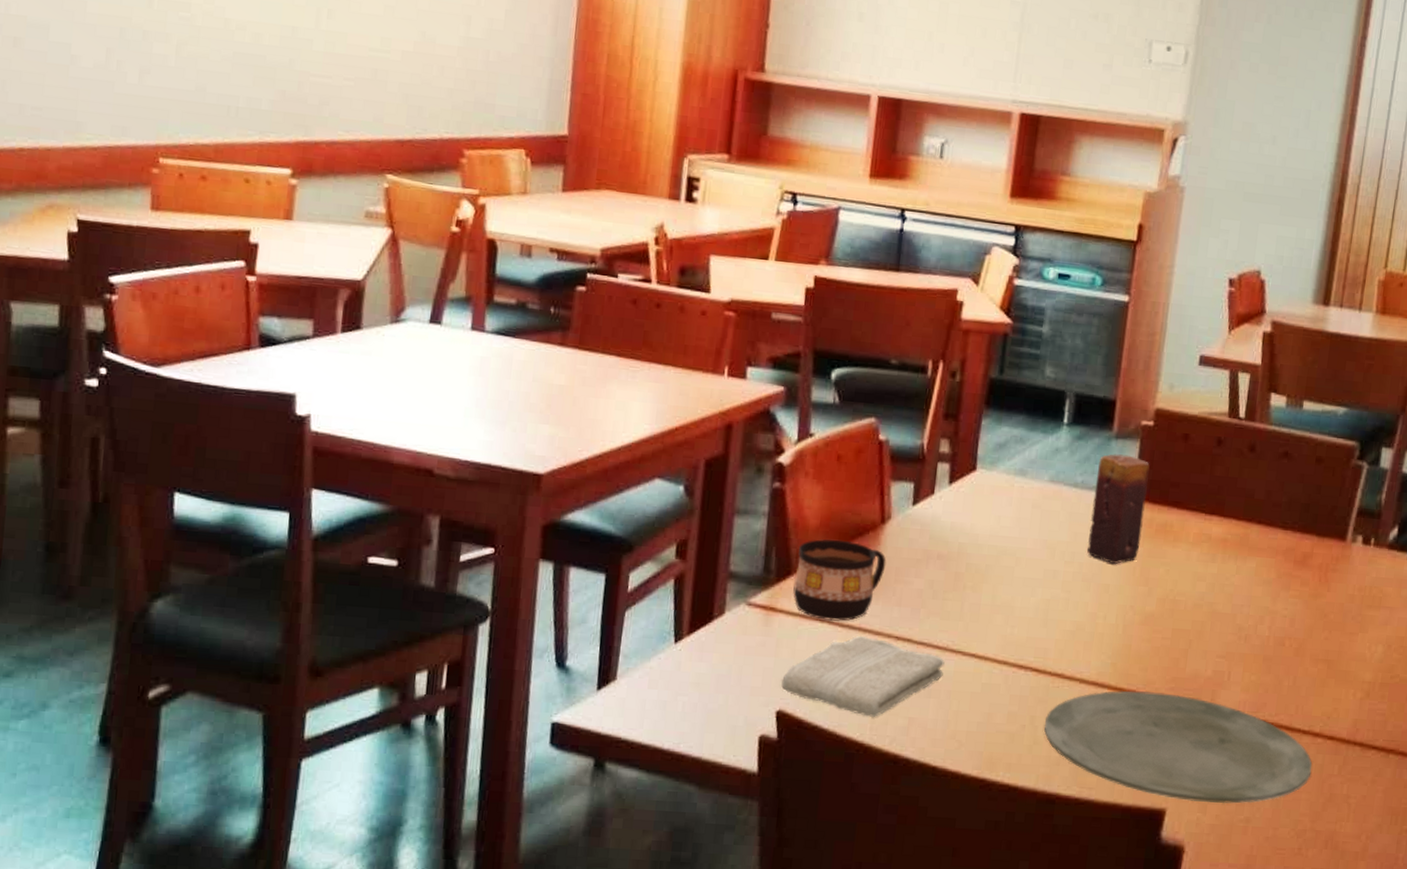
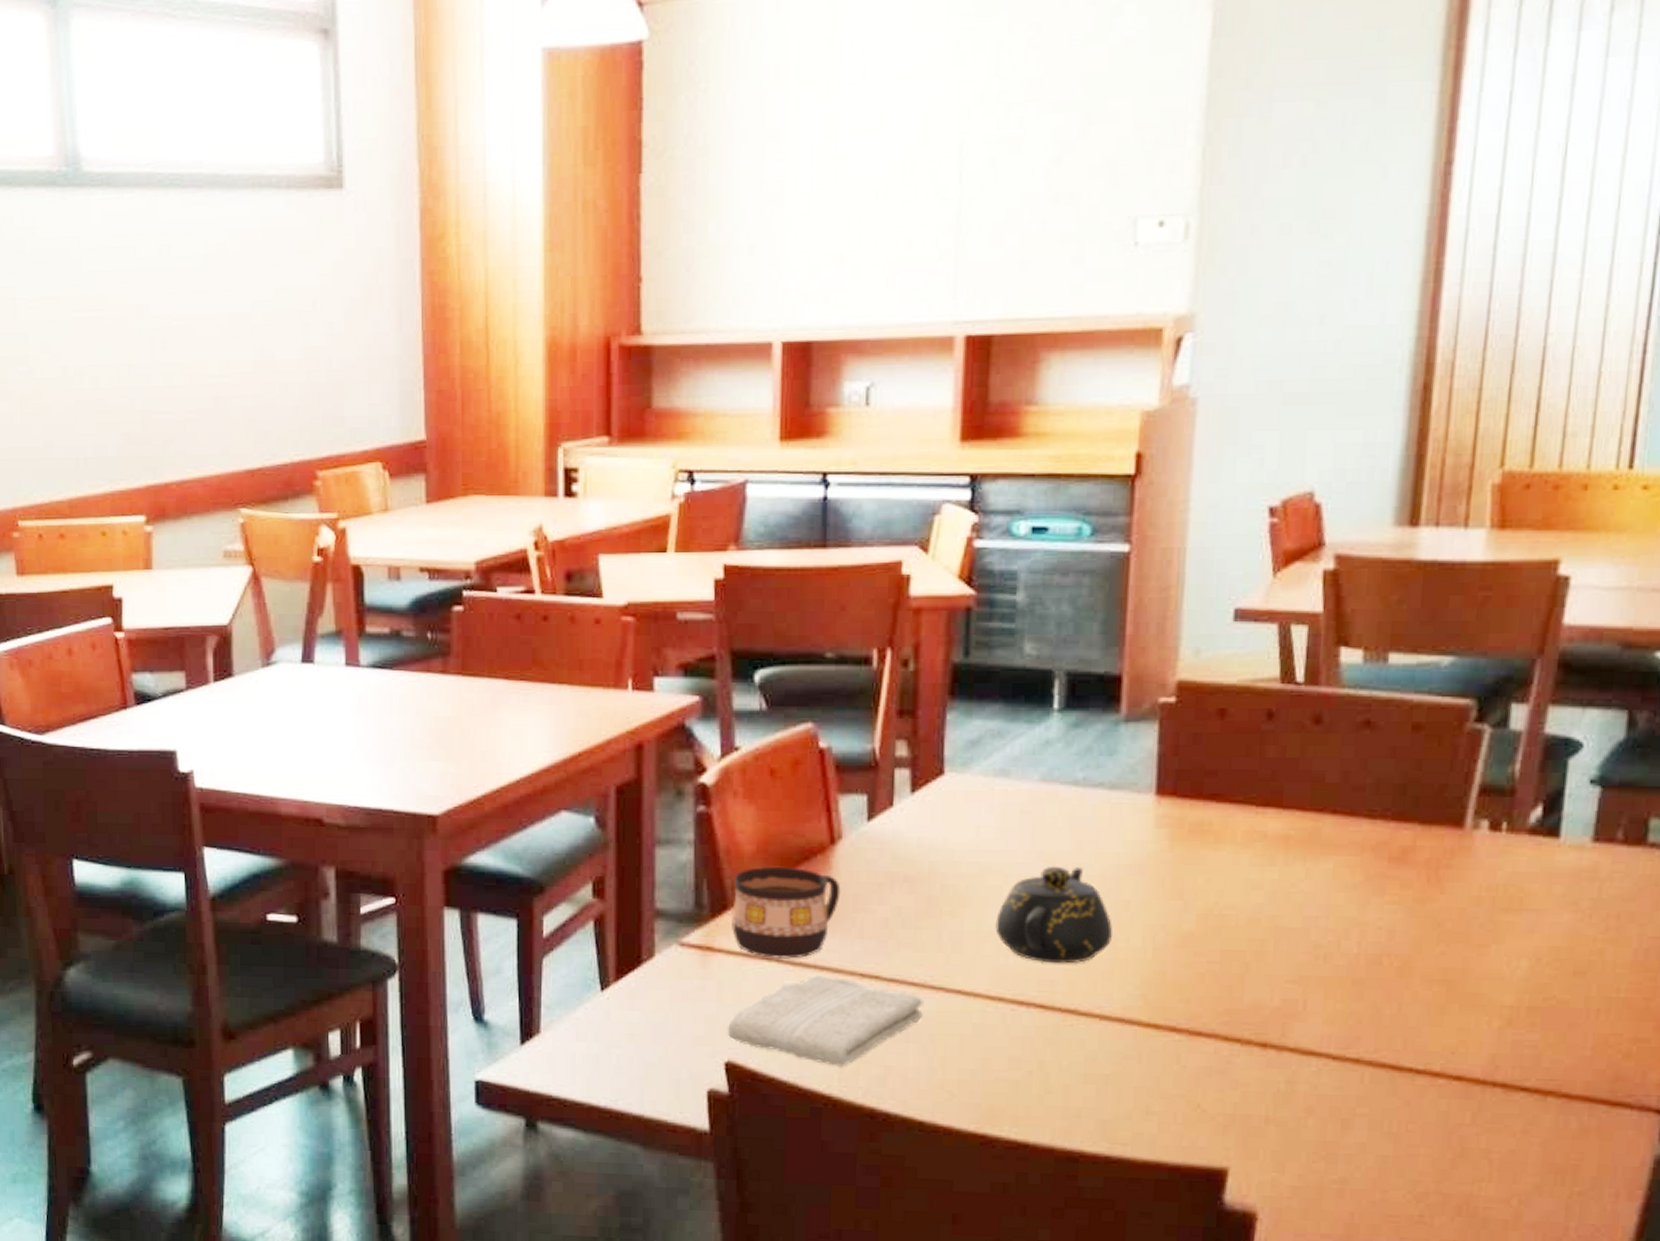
teapot: none [1005,553,1095,635] -> present [995,867,1112,964]
plate: present [1044,691,1312,804] -> none [1058,1027,1433,1162]
candle: present [1087,454,1150,564] -> none [1098,741,1174,875]

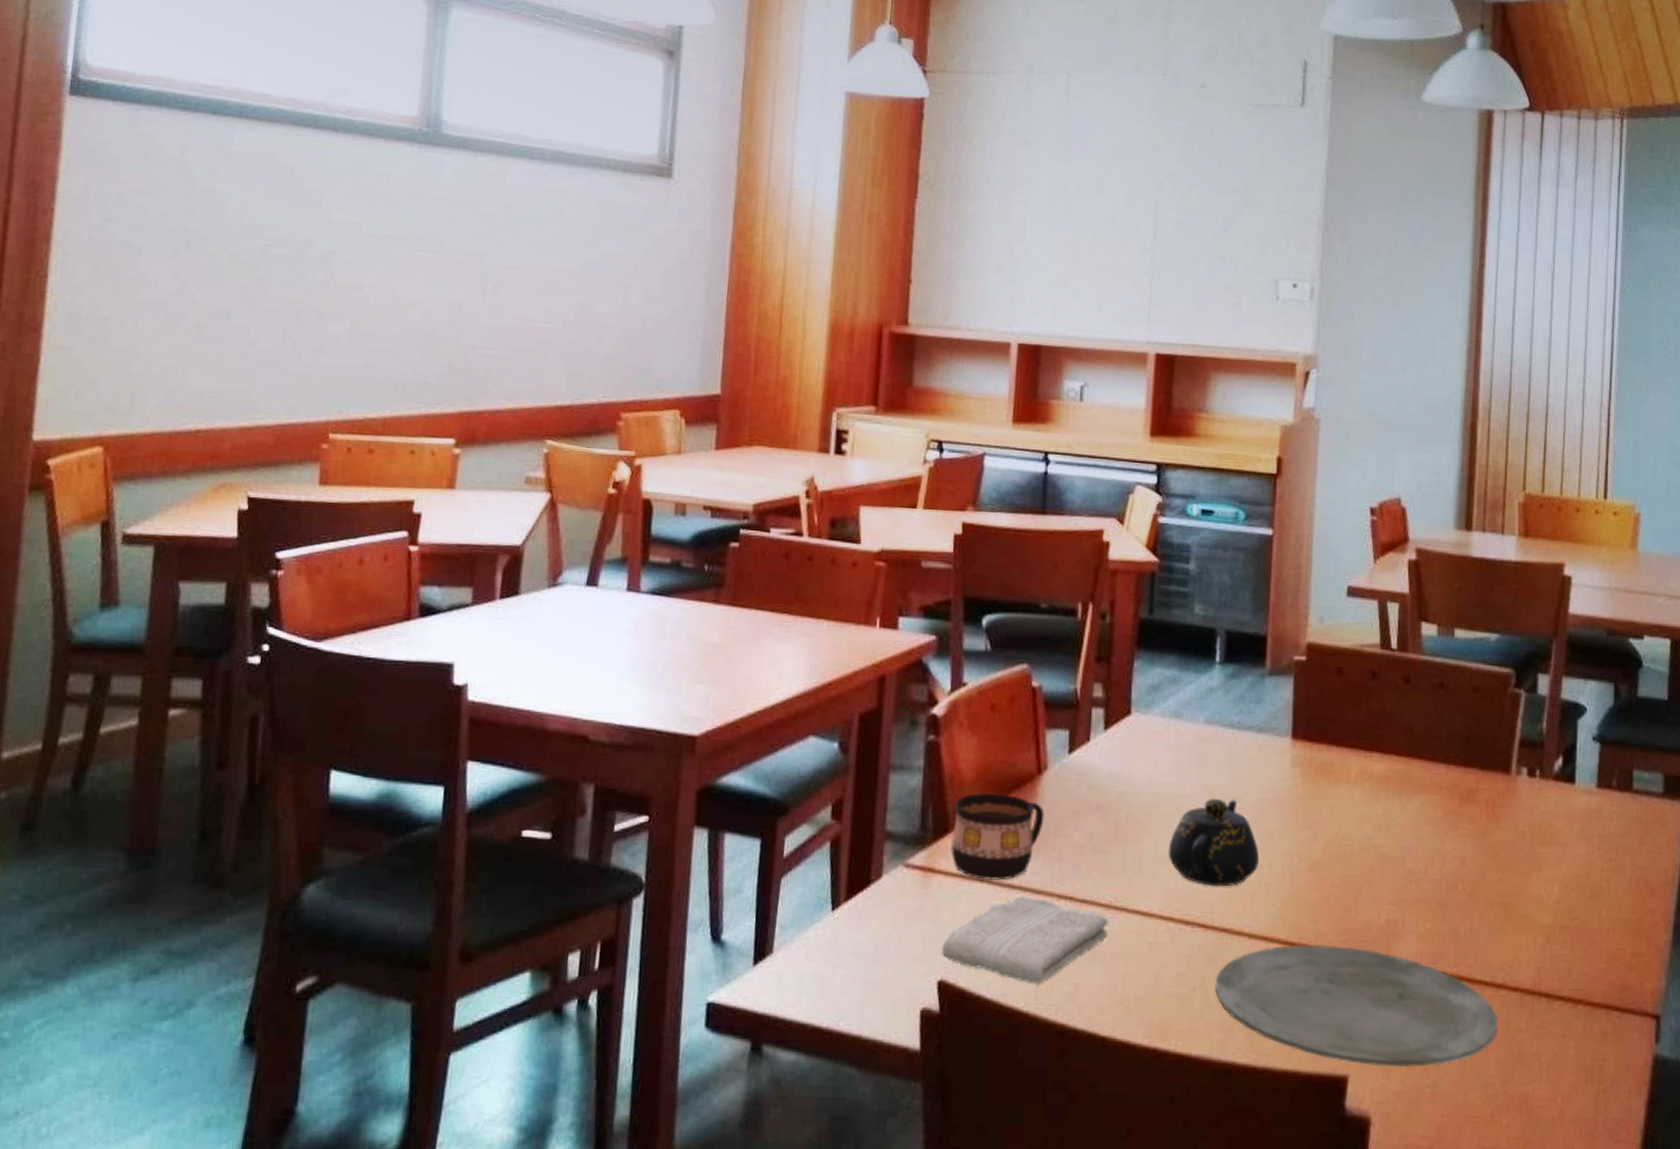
plate: none [1058,1027,1433,1162] -> present [1215,945,1498,1068]

